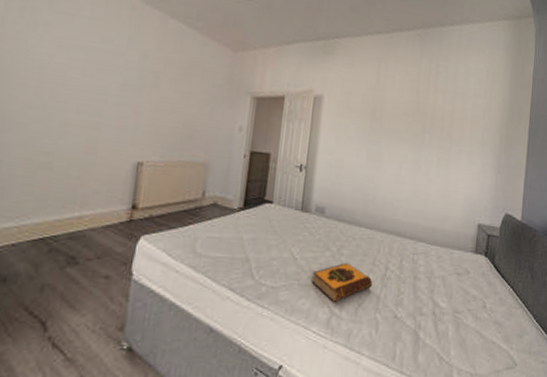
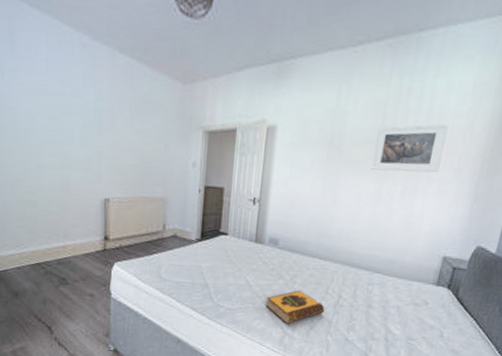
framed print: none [409,102,471,146] -> present [370,123,449,173]

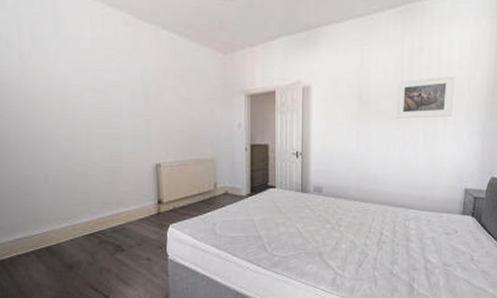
hardback book: present [266,289,325,324] -> none [317,231,370,265]

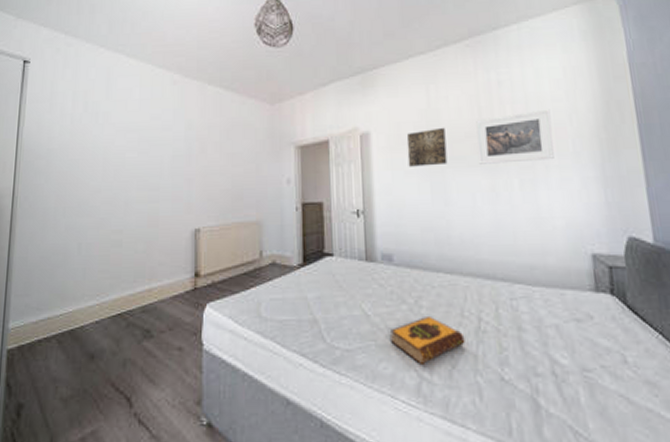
hardback book: none [317,231,370,265] -> present [390,315,465,364]
wall art: none [340,85,373,118] -> present [406,127,448,167]

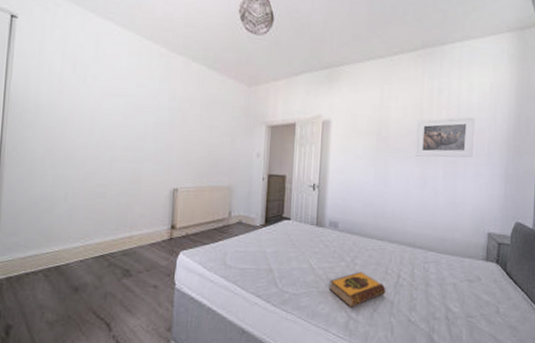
wall art: present [406,127,448,167] -> none [359,122,392,154]

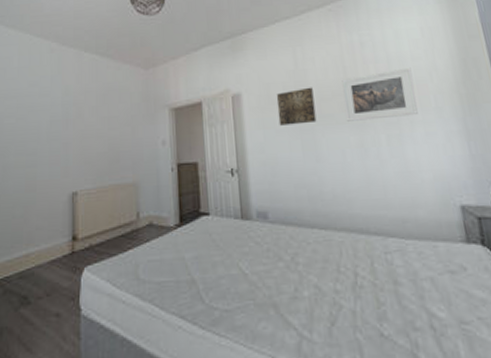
hardback book: present [330,271,386,307] -> none [268,272,343,322]
wall art: none [359,122,392,154] -> present [276,87,317,126]

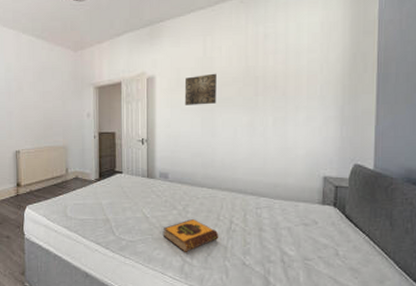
hardback book: none [268,272,343,322] -> present [164,218,219,252]
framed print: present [342,67,418,121] -> none [241,59,306,104]

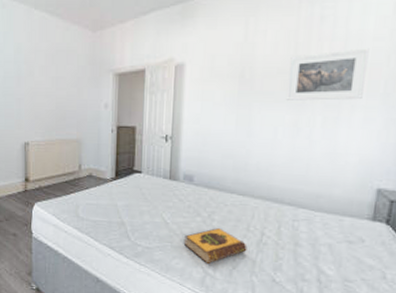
wall art: present [184,73,217,105] -> none [217,62,258,99]
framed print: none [241,59,306,104] -> present [285,48,370,101]

